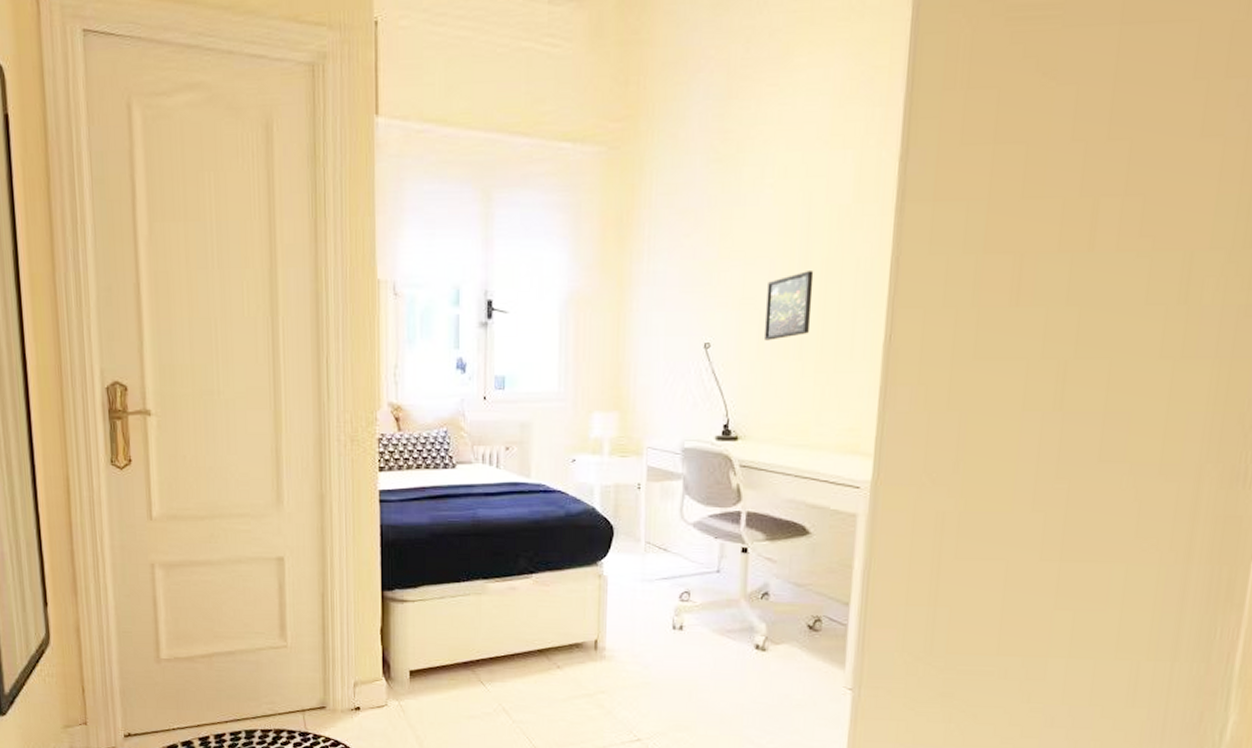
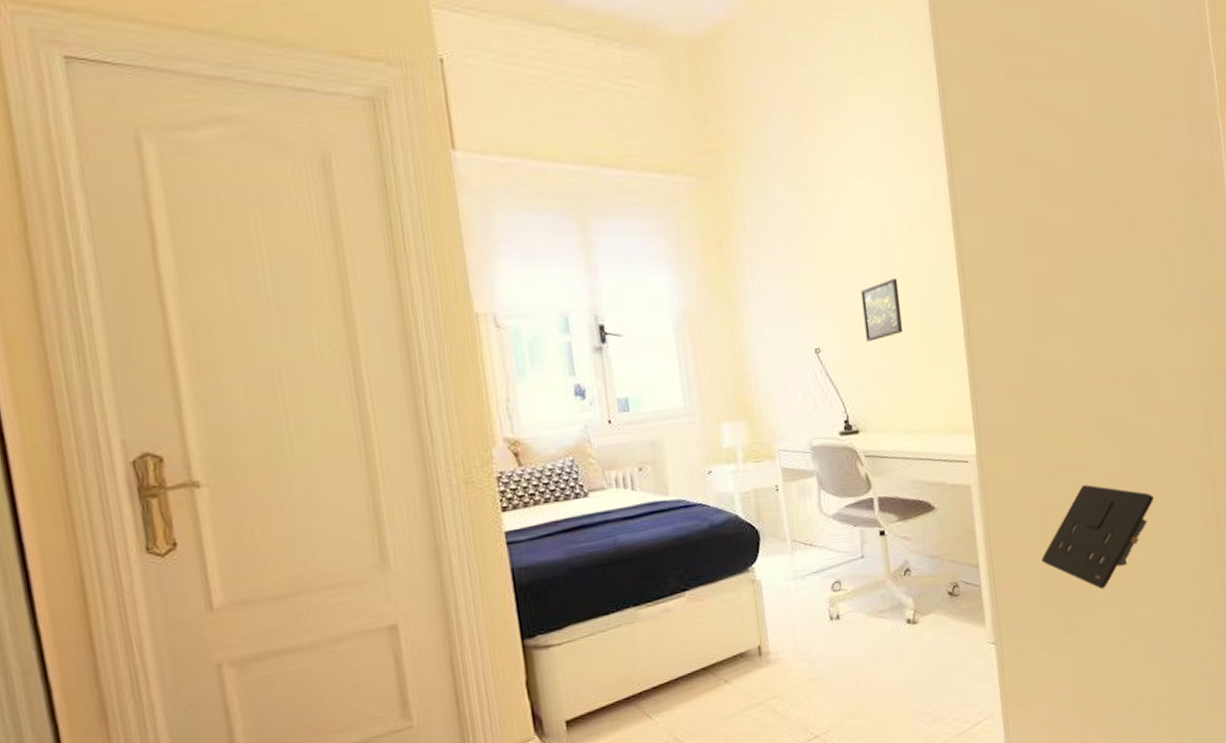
electrical outlet: none [928,535,1096,658] -> present [1041,484,1154,590]

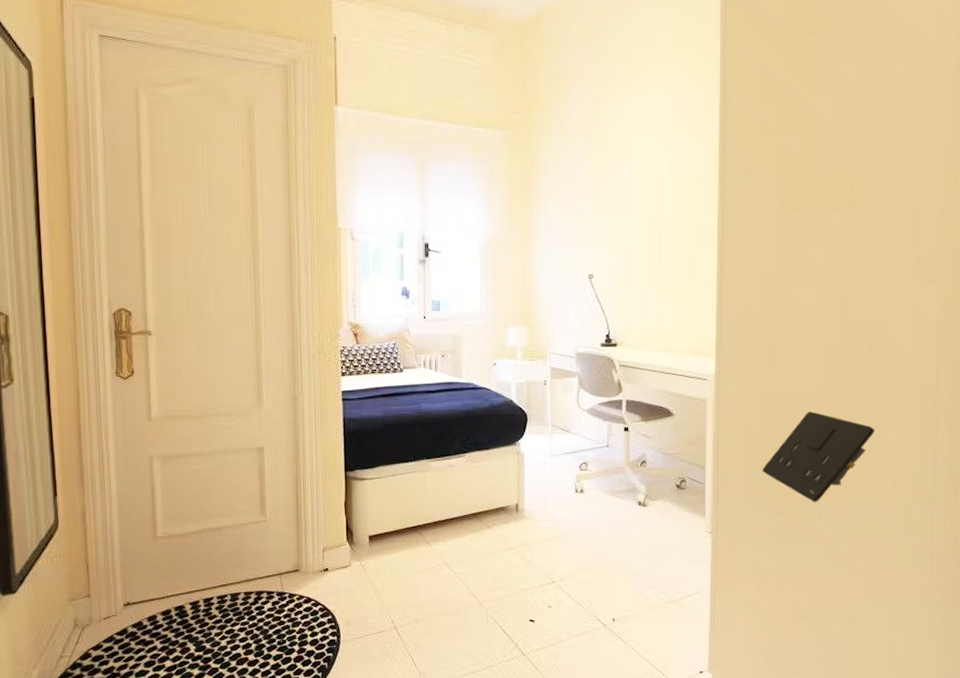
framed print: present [861,278,902,342] -> none [631,222,665,272]

